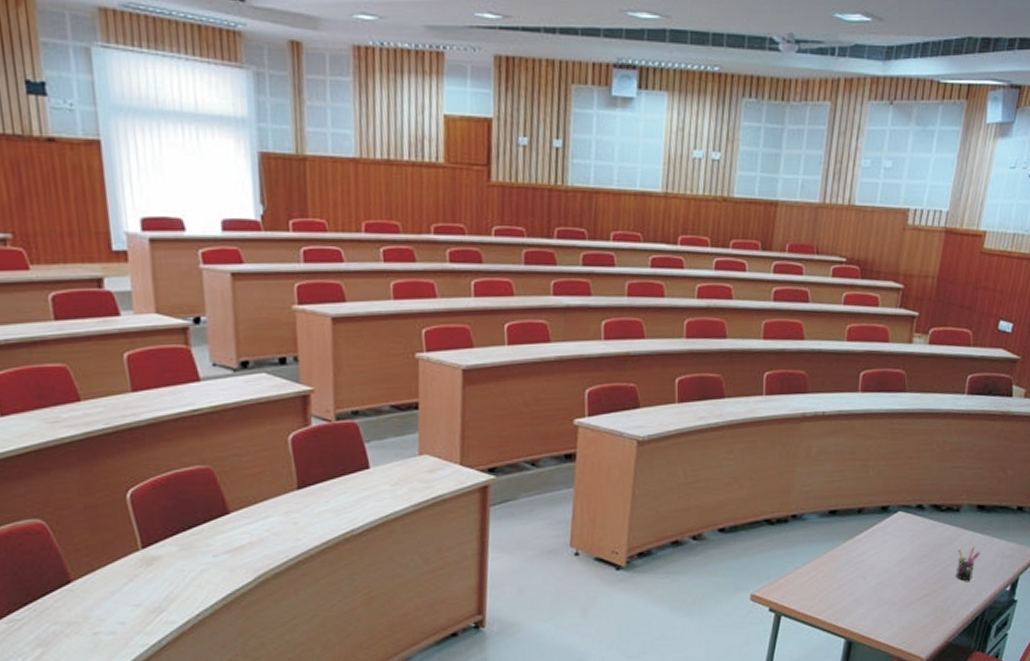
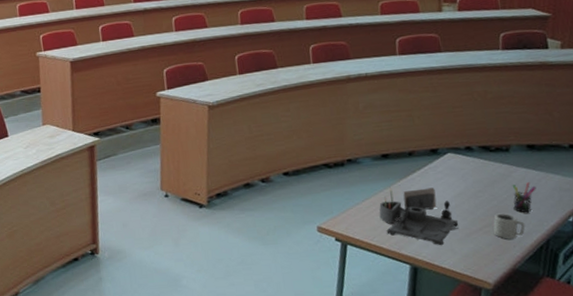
desk organizer: none [819,549,900,617] -> present [379,187,459,246]
cup: none [932,581,964,610] -> present [493,213,526,239]

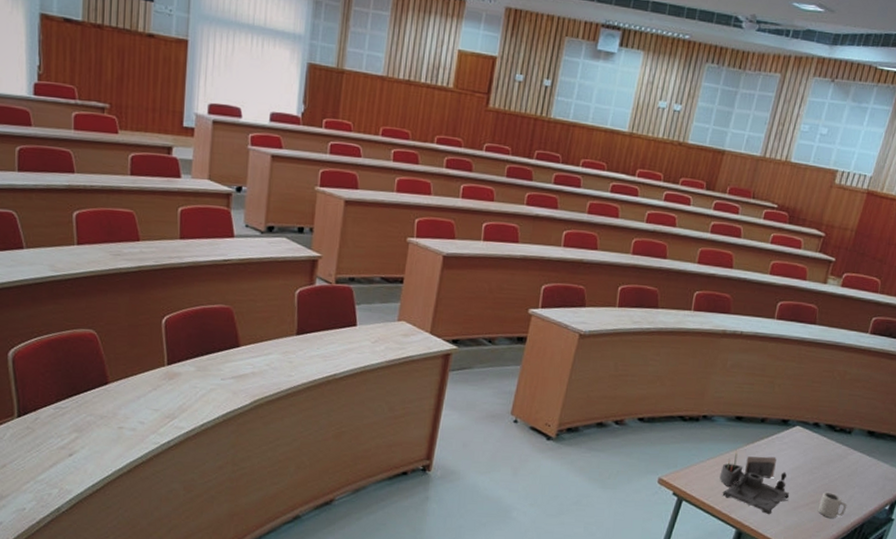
pen holder: present [512,182,536,213] -> none [841,466,866,496]

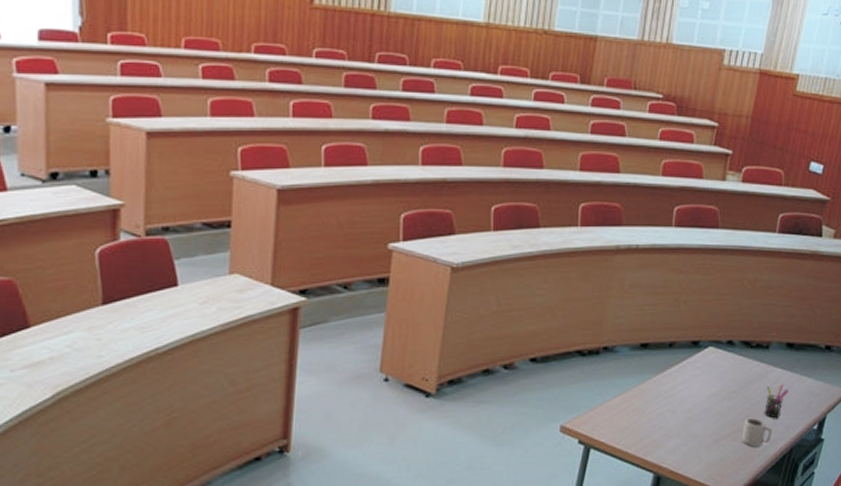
desk organizer: present [719,449,790,515] -> none [629,382,709,453]
pen holder: none [841,466,866,496] -> present [764,384,789,419]

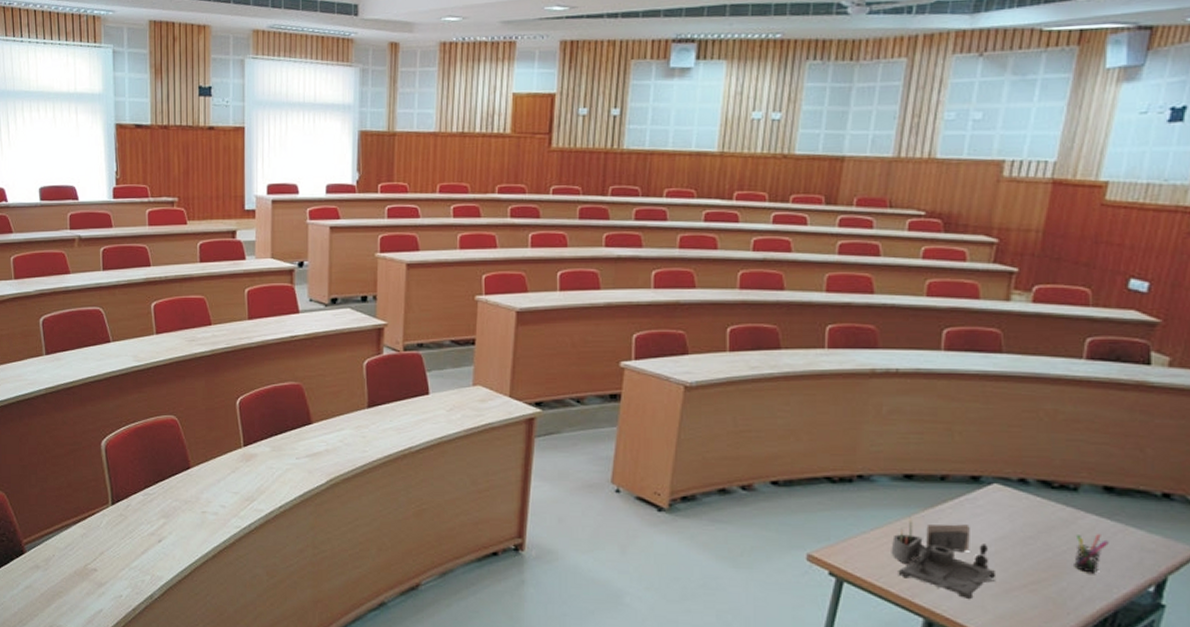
desk organizer: none [629,382,709,453] -> present [891,516,997,600]
cup: present [741,417,772,447] -> none [1041,568,1087,604]

